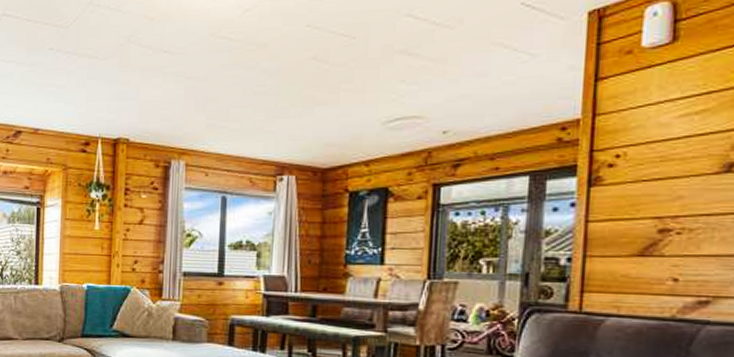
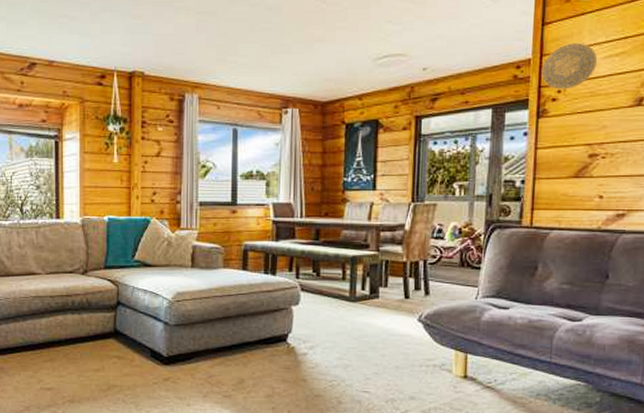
decorative plate: none [593,99,669,154] -> present [540,42,597,90]

